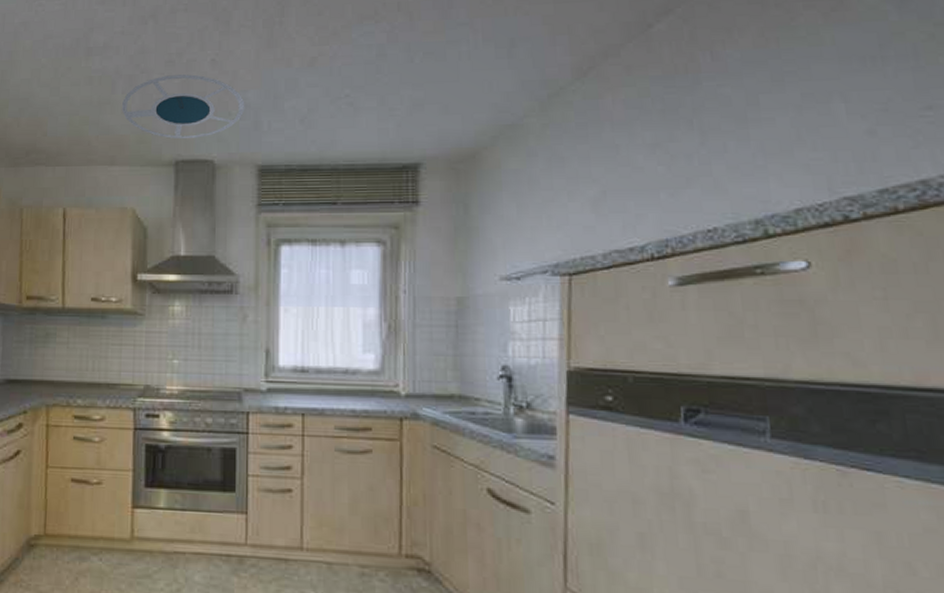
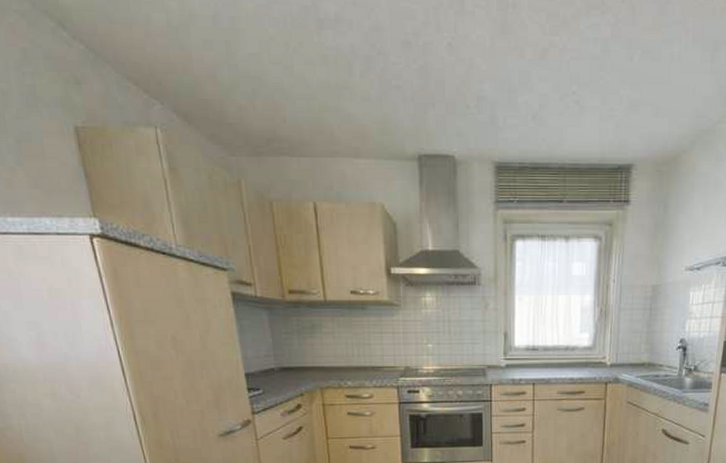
ceiling lamp: present [122,74,245,139] -> none [361,59,482,132]

